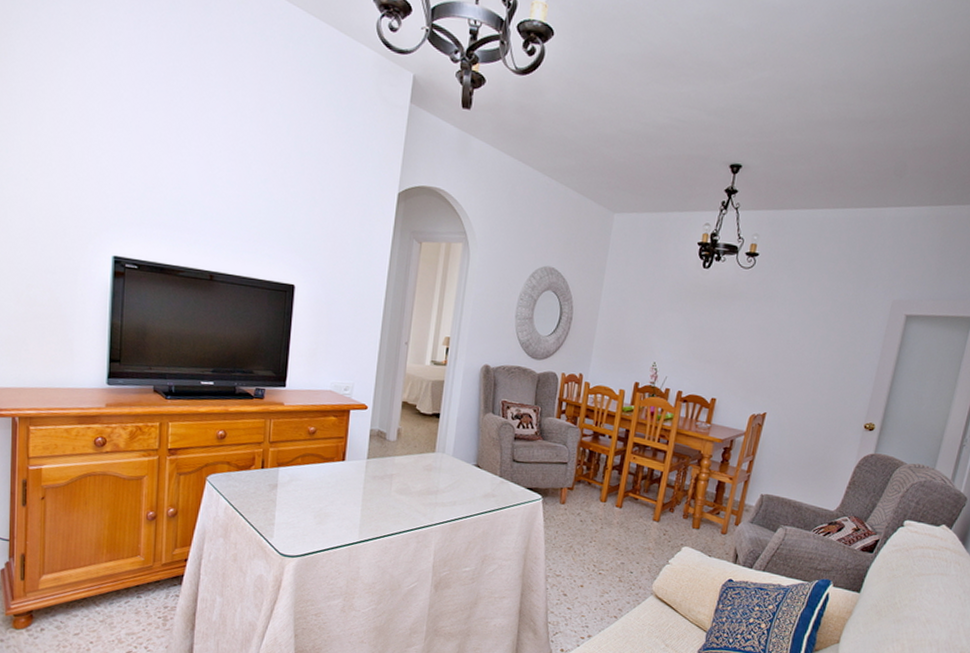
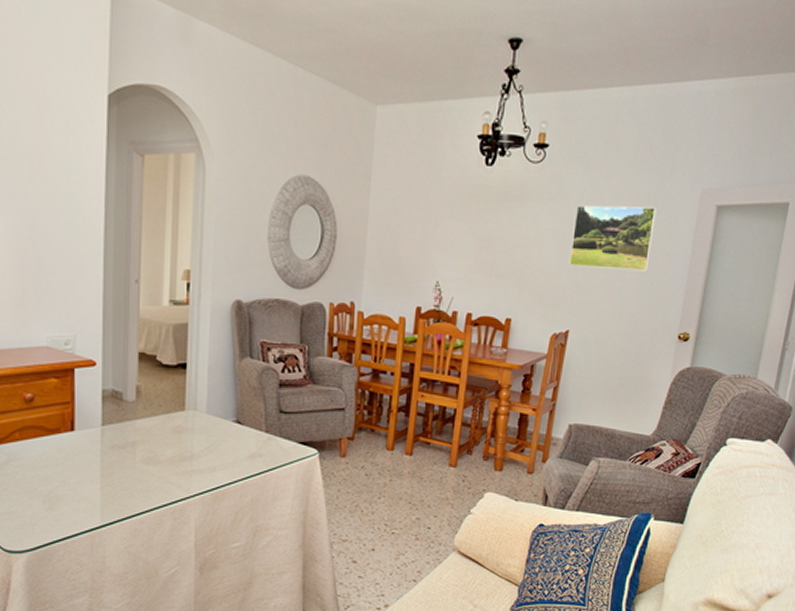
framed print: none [770,306,851,367] -> present [569,205,657,272]

